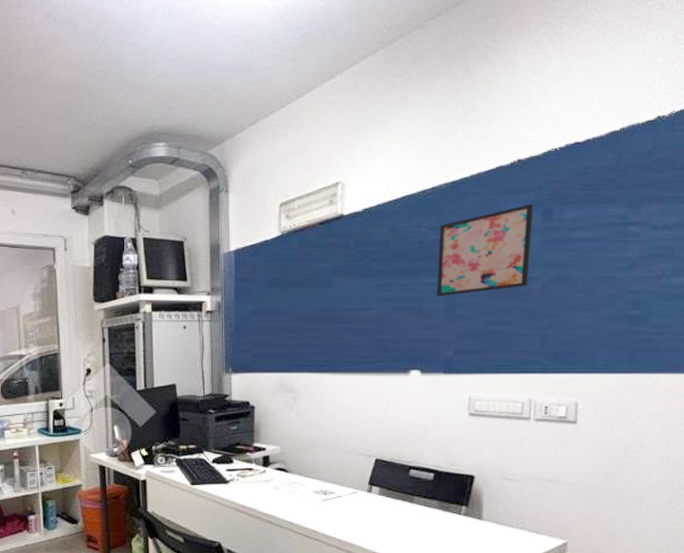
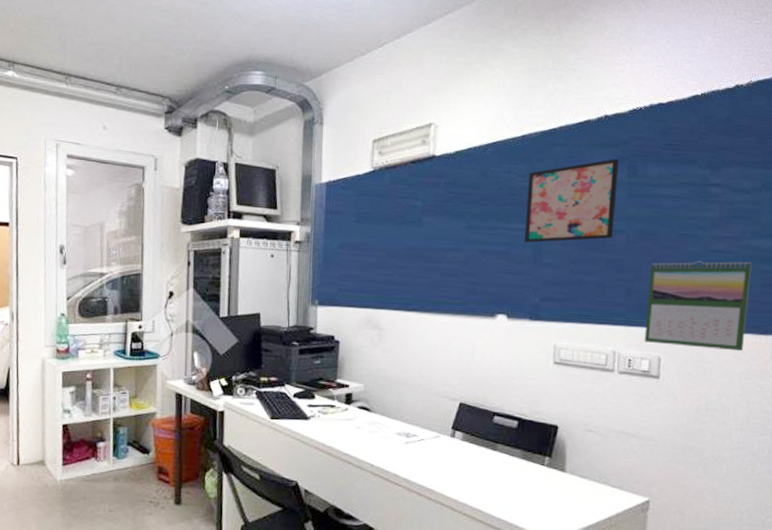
calendar: none [560,300,673,392] -> present [644,260,752,352]

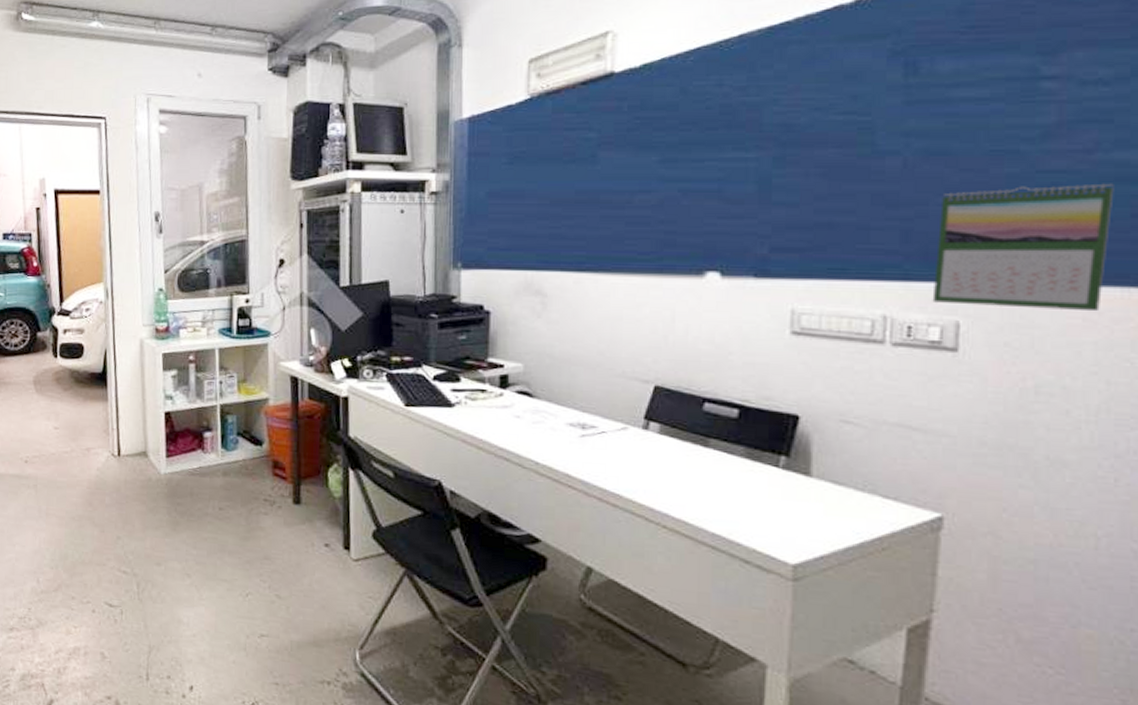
wall art: present [524,158,619,243] -> none [745,53,890,176]

